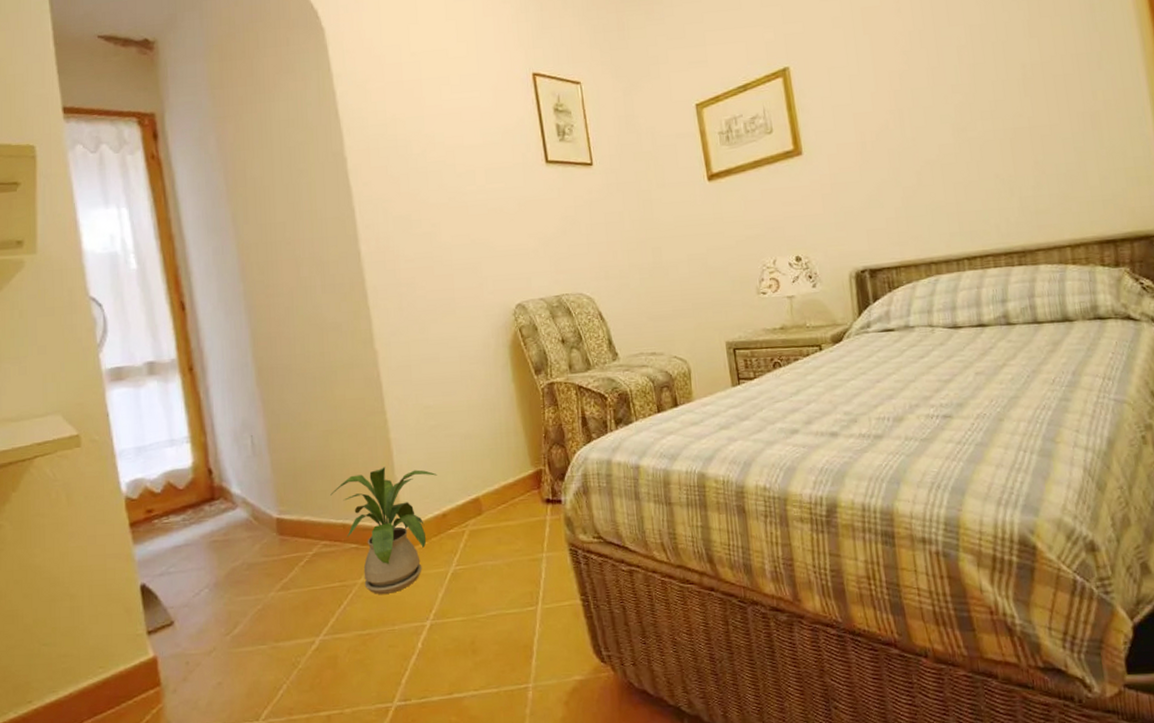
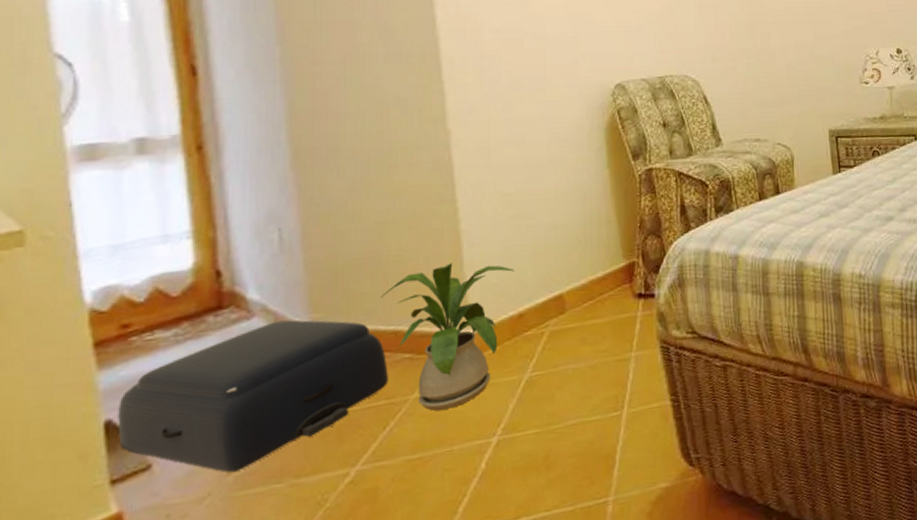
suitcase: none [149,511,340,633] -> present [117,320,388,473]

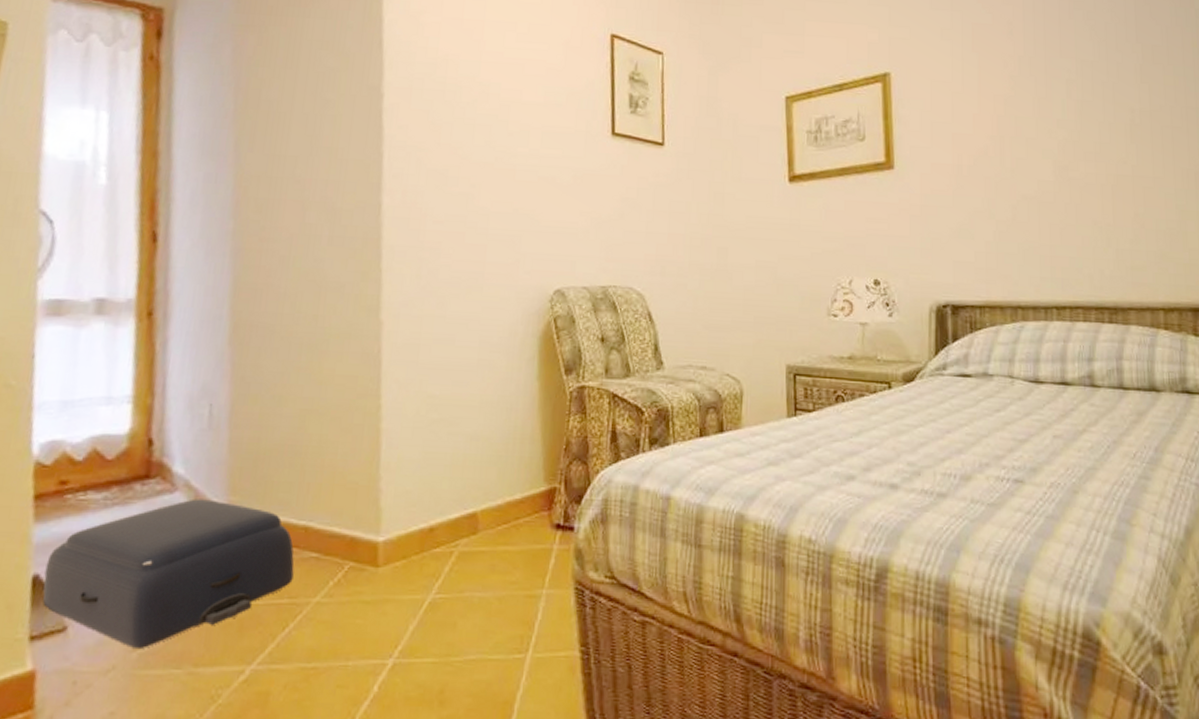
house plant: present [381,263,515,411] -> none [296,462,431,620]

